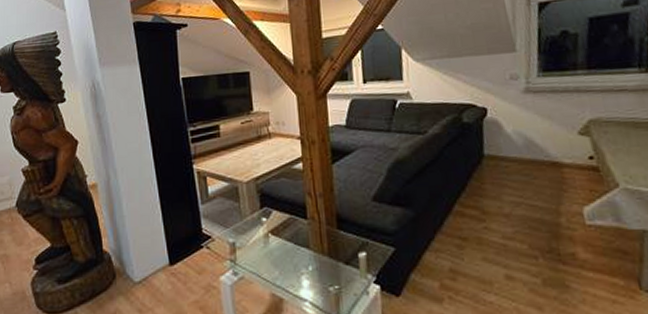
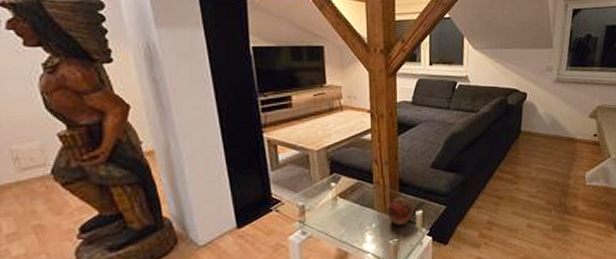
decorative ball: none [323,234,356,269] -> present [385,196,414,225]

